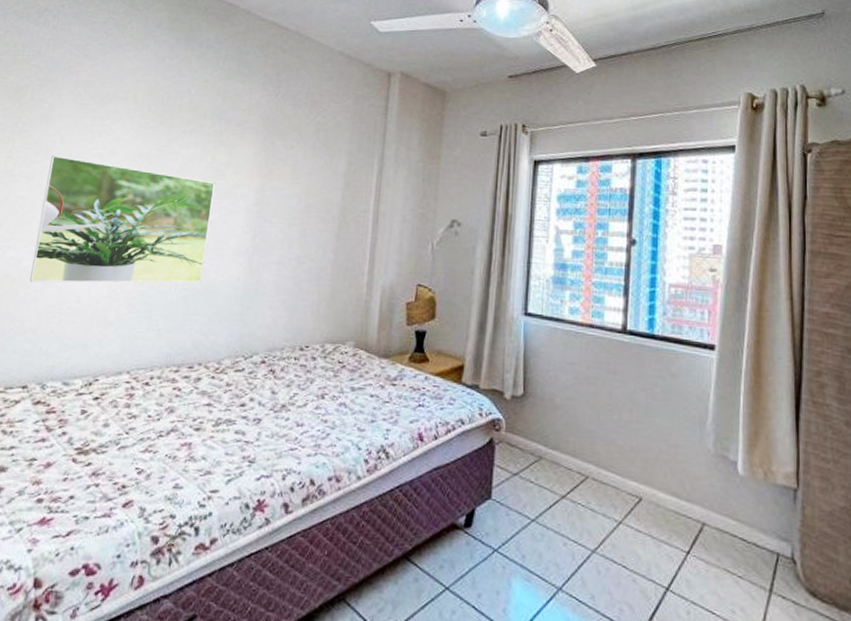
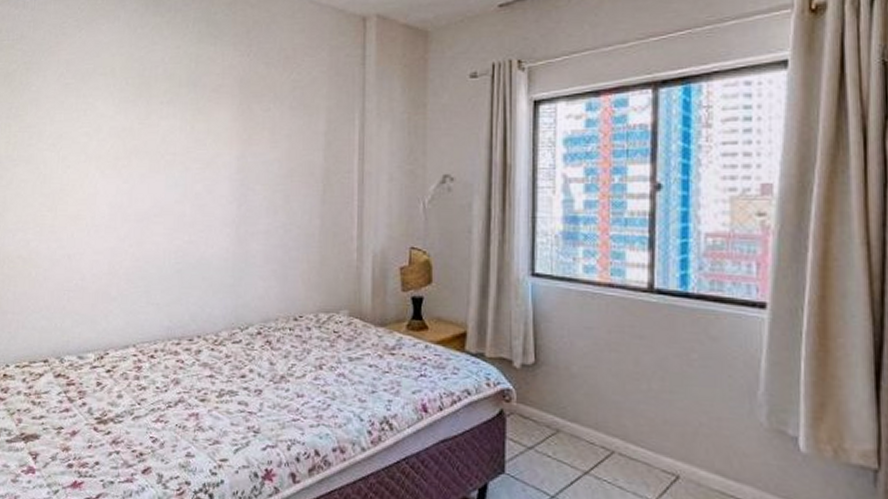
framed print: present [29,155,215,284] -> none [39,137,196,262]

